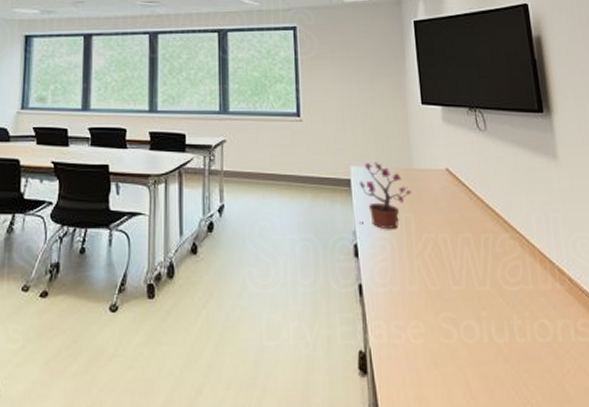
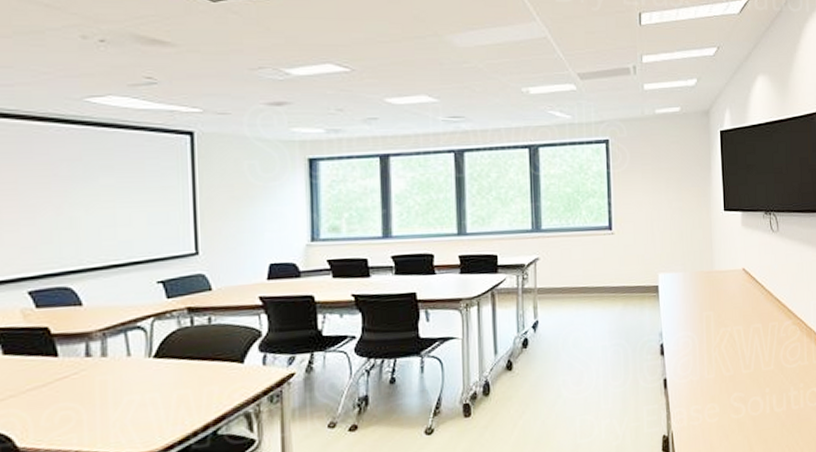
potted plant: present [358,162,412,229] -> none [664,267,713,328]

